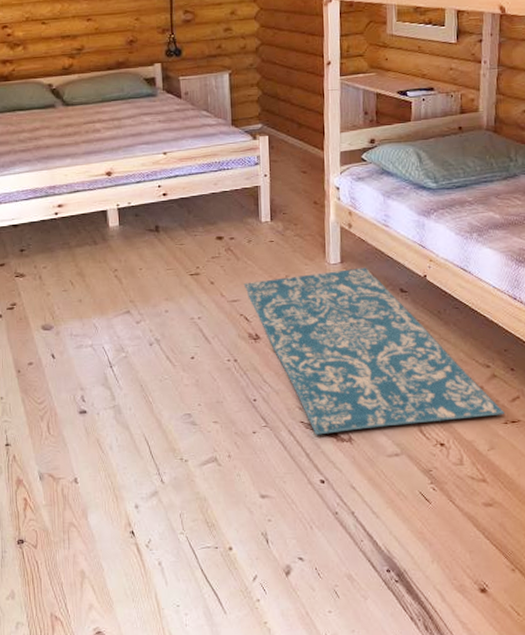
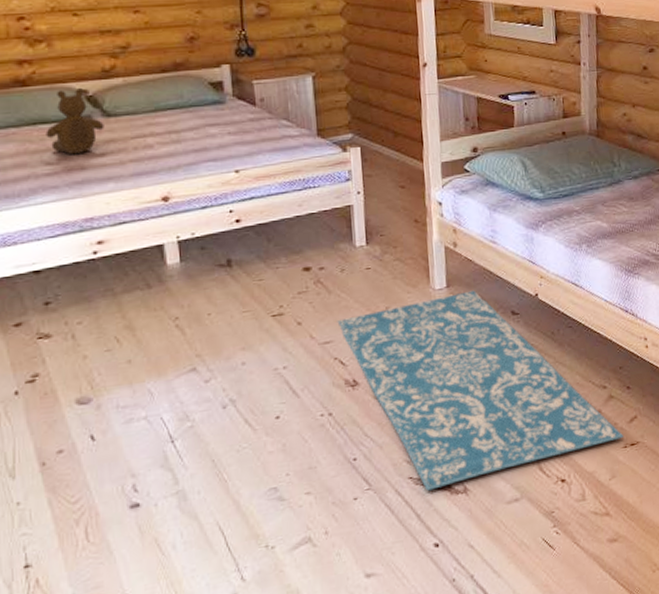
teddy bear: none [22,83,64,135] -> present [45,88,104,154]

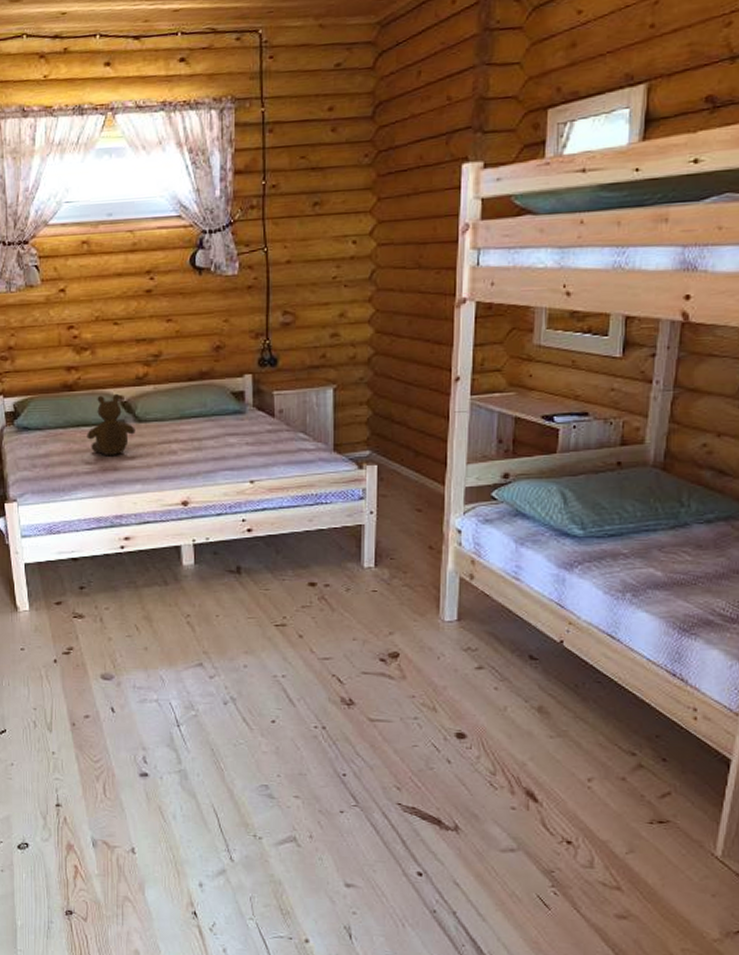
rug: present [337,290,624,491] -> none [338,627,652,821]

